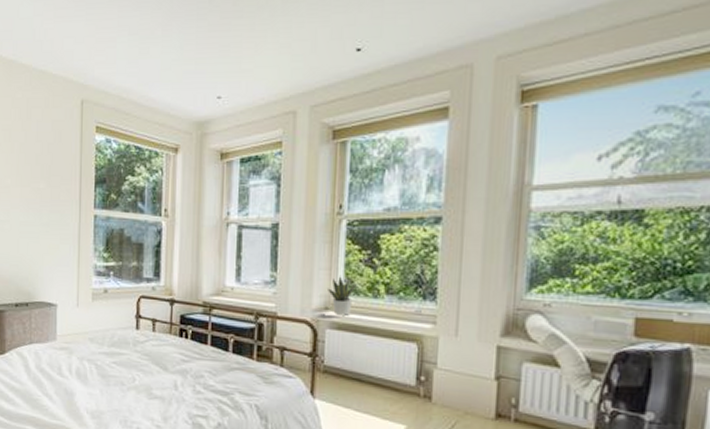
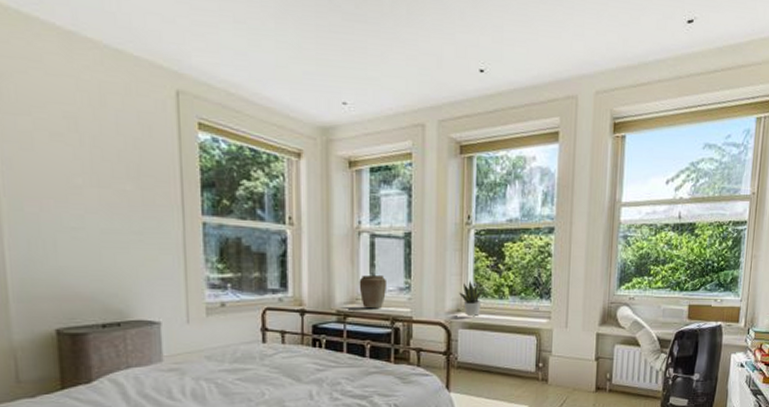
vase: none [225,267,252,301] -> present [359,275,386,308]

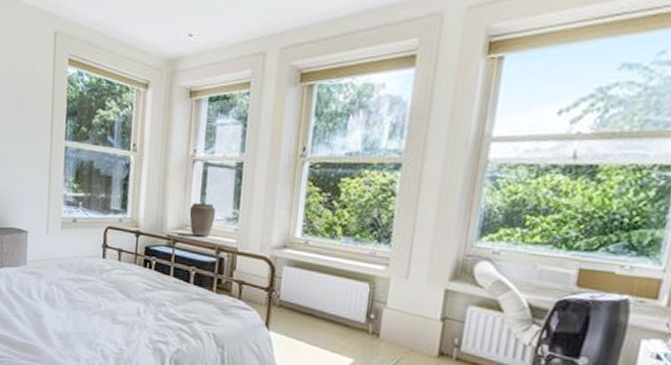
potted plant: present [459,281,485,317] -> none [287,216,315,255]

